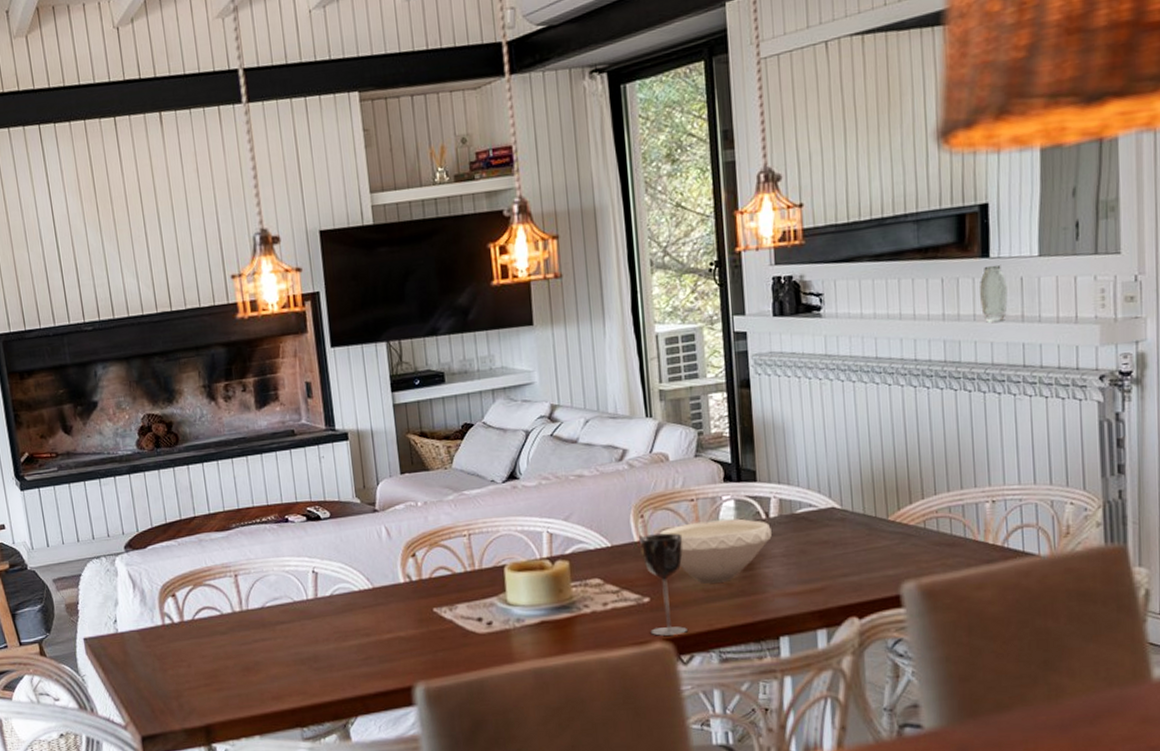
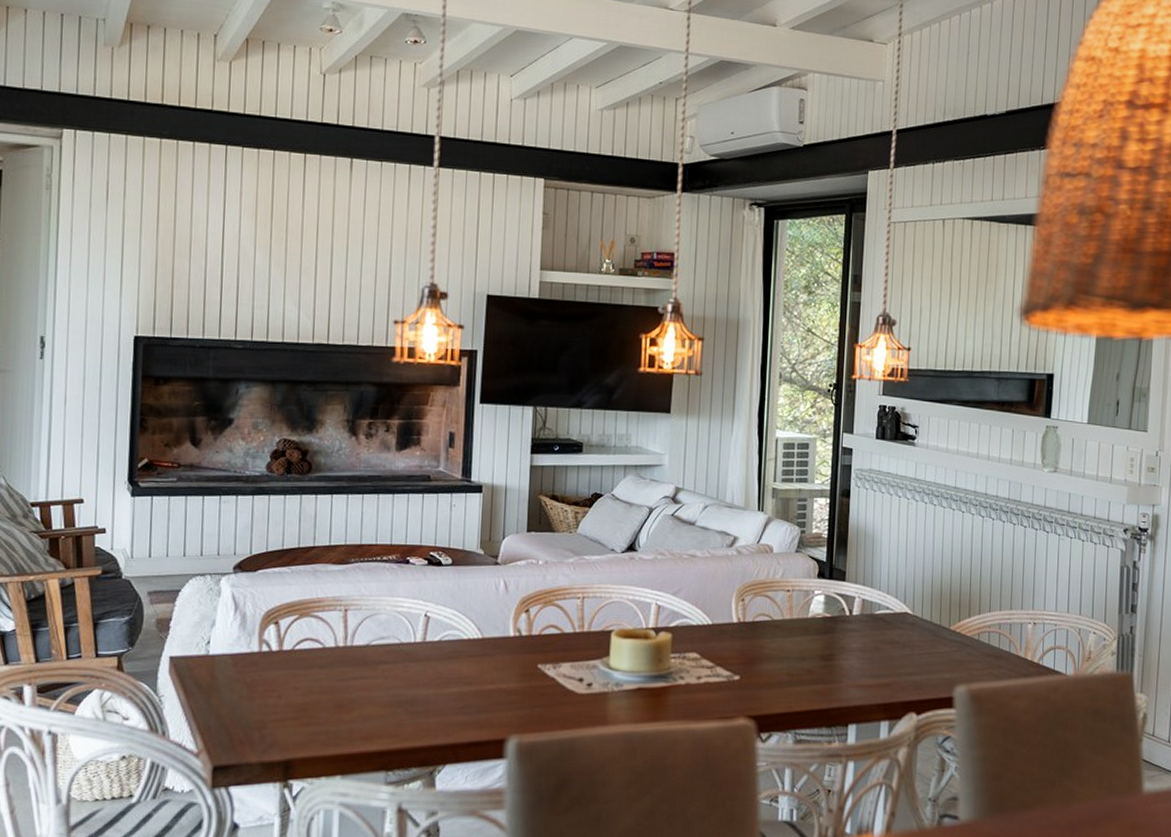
wine glass: present [640,532,689,636] -> none [736,617,776,713]
bowl: present [659,519,772,584] -> none [756,611,853,669]

